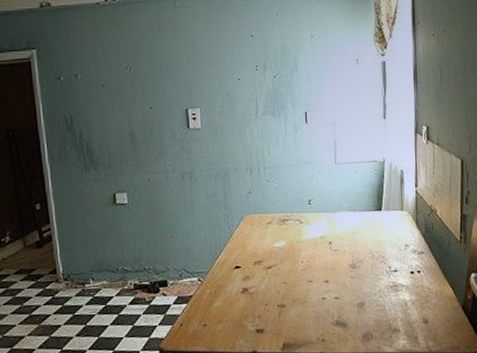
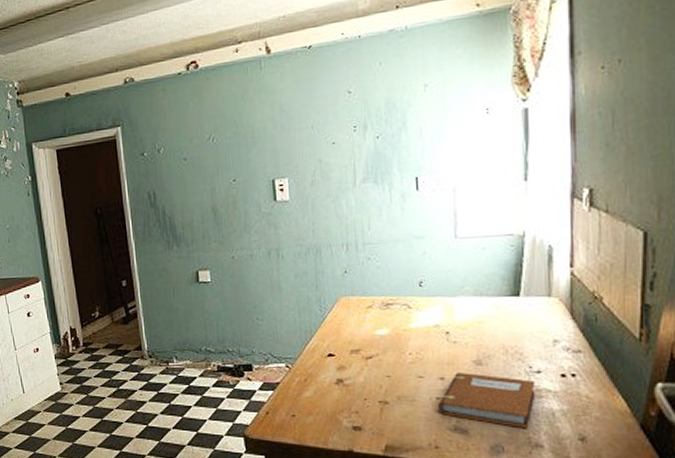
notebook: none [324,275,394,318] -> present [438,373,536,429]

